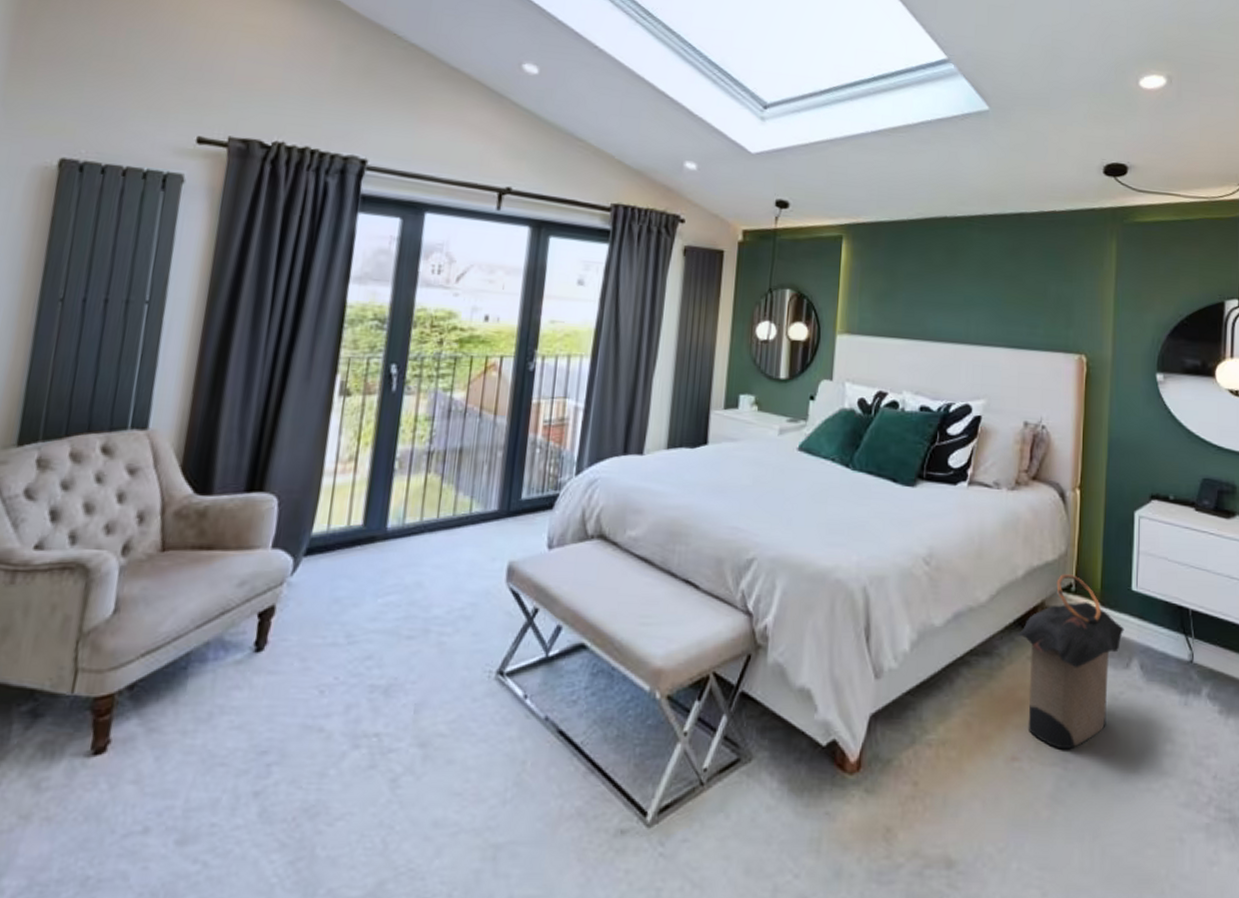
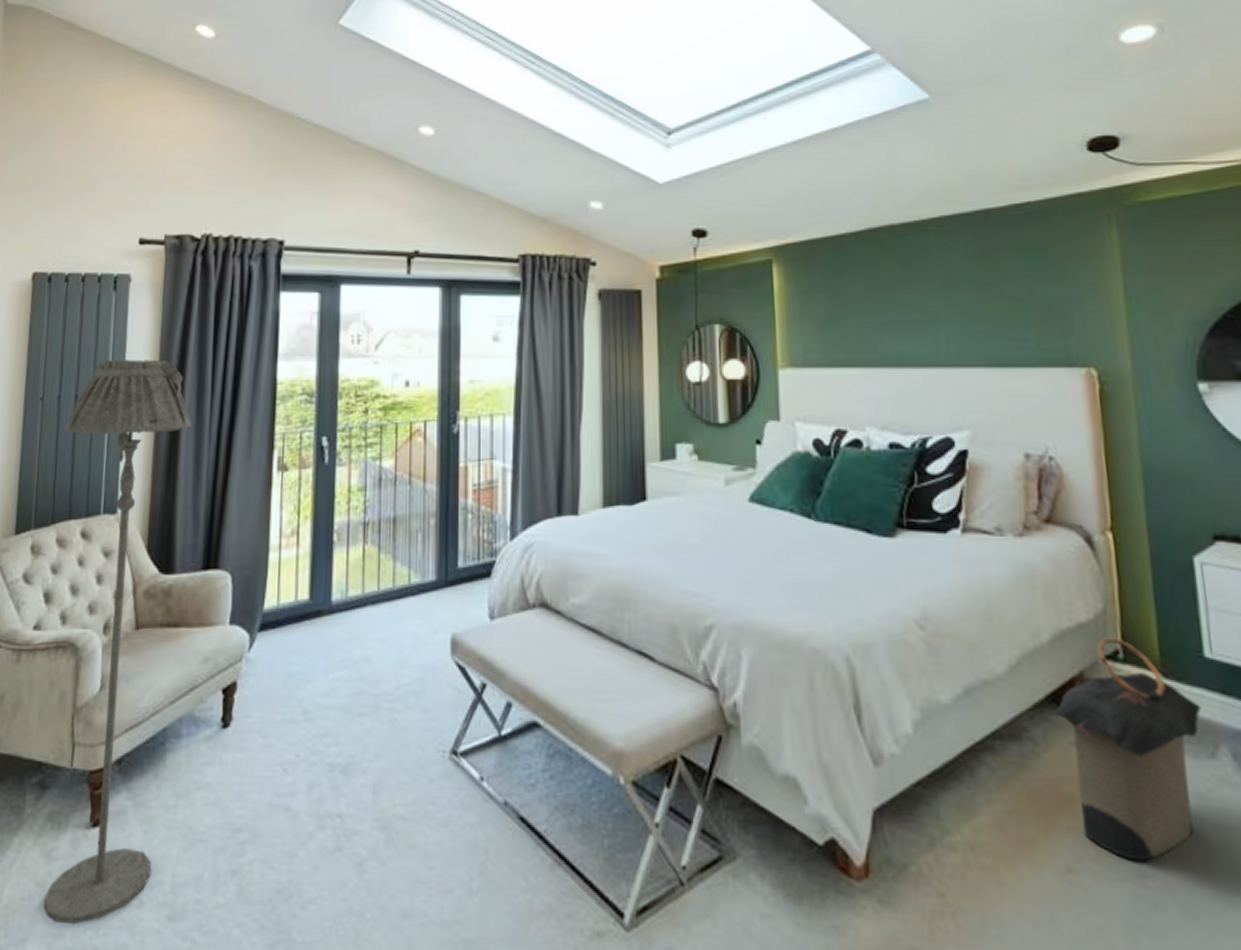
floor lamp: none [26,264,245,856] -> present [43,359,191,925]

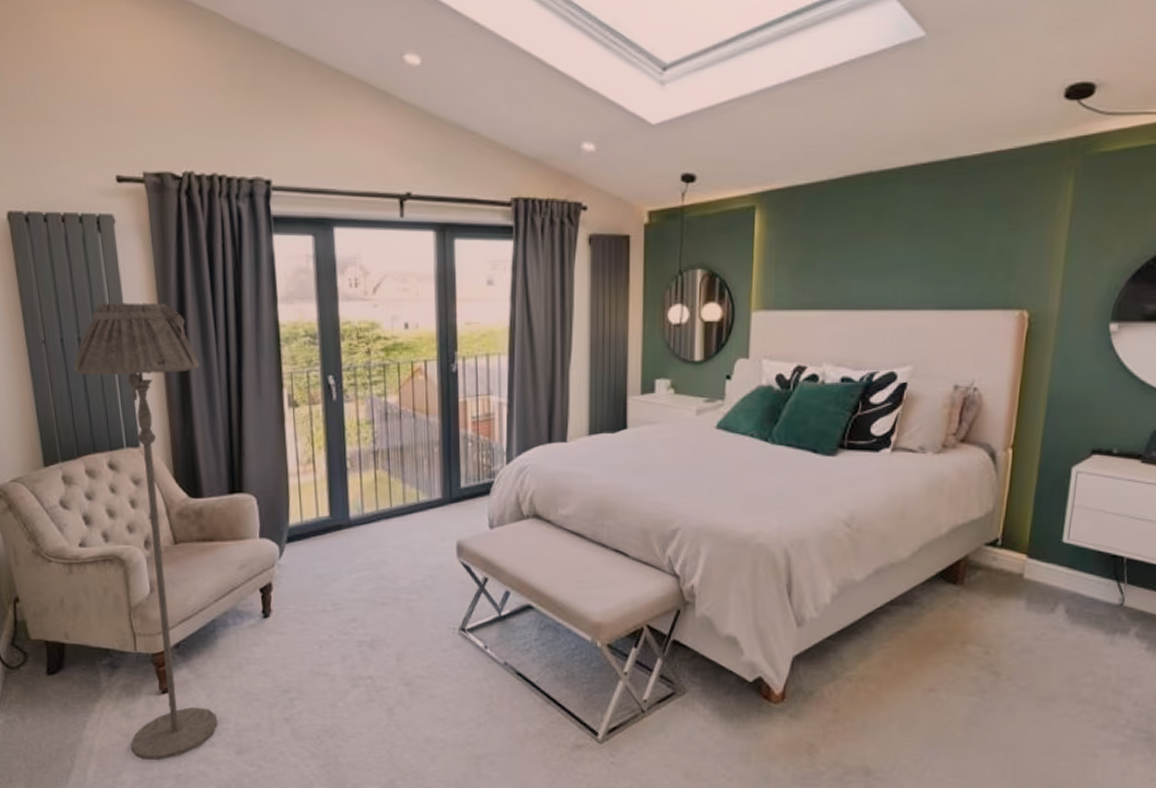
laundry hamper: present [1050,638,1202,862] -> none [937,530,1052,683]

